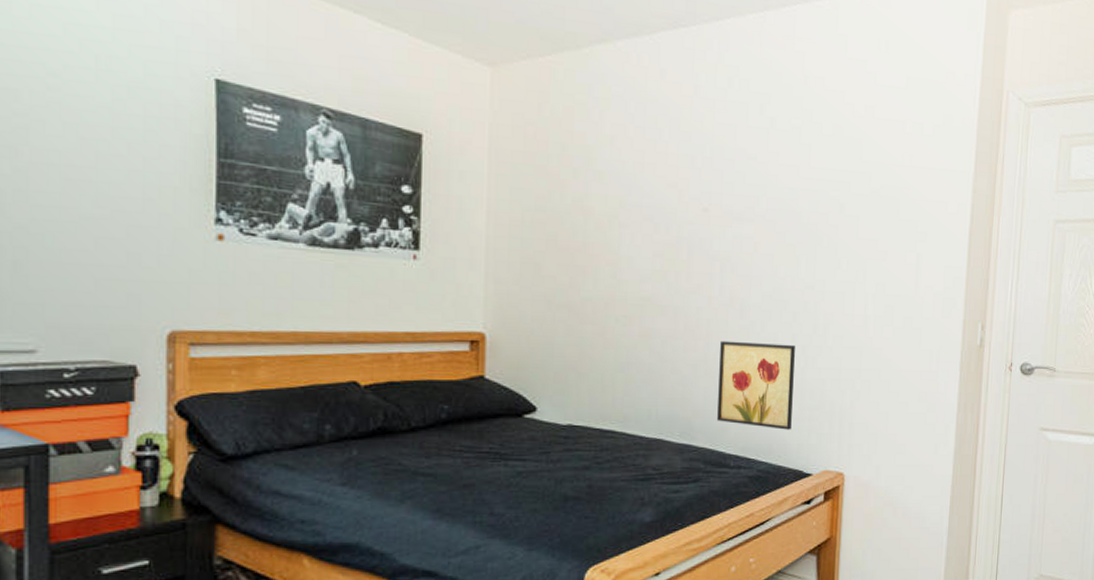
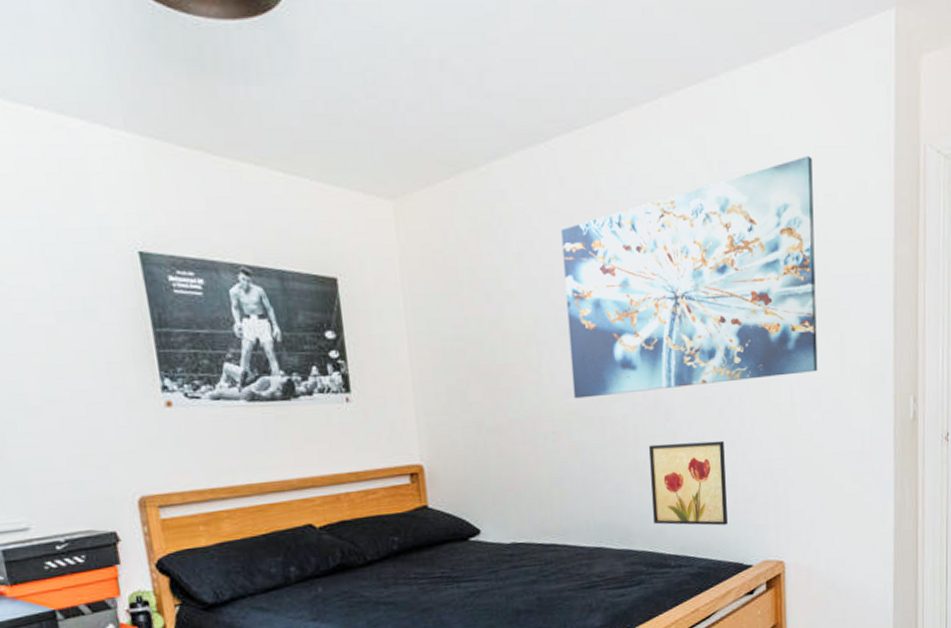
wall art: none [650,85,903,289] -> present [561,156,818,399]

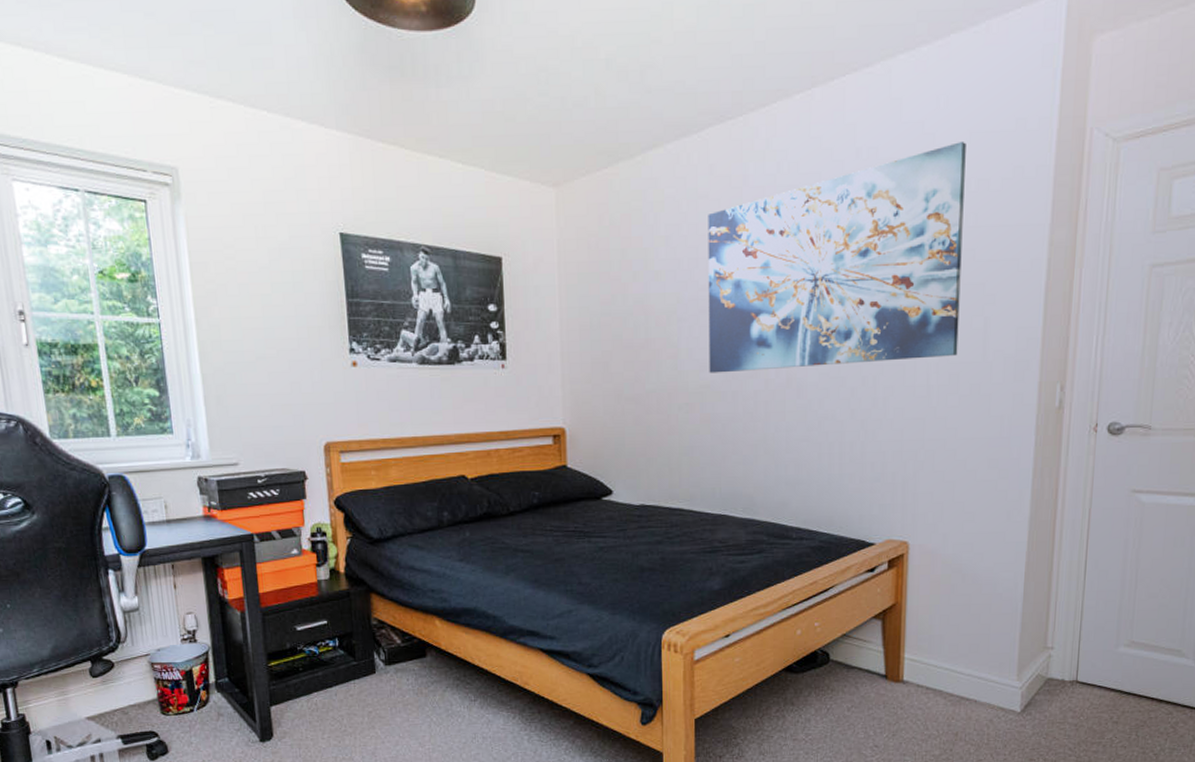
wall art: present [649,440,728,526] -> none [778,419,854,502]

